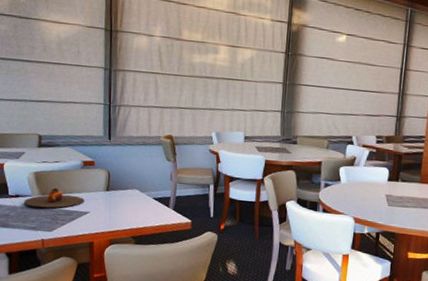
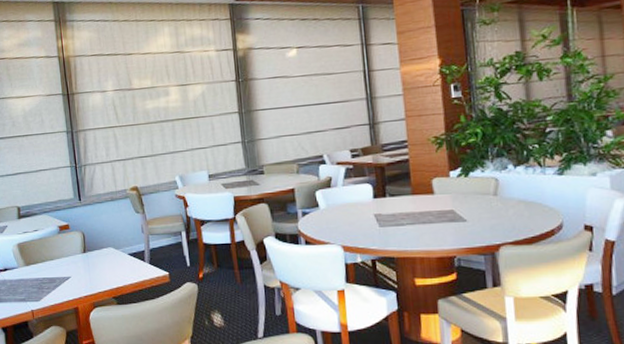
plate: present [24,187,85,209] -> none [12,256,65,279]

